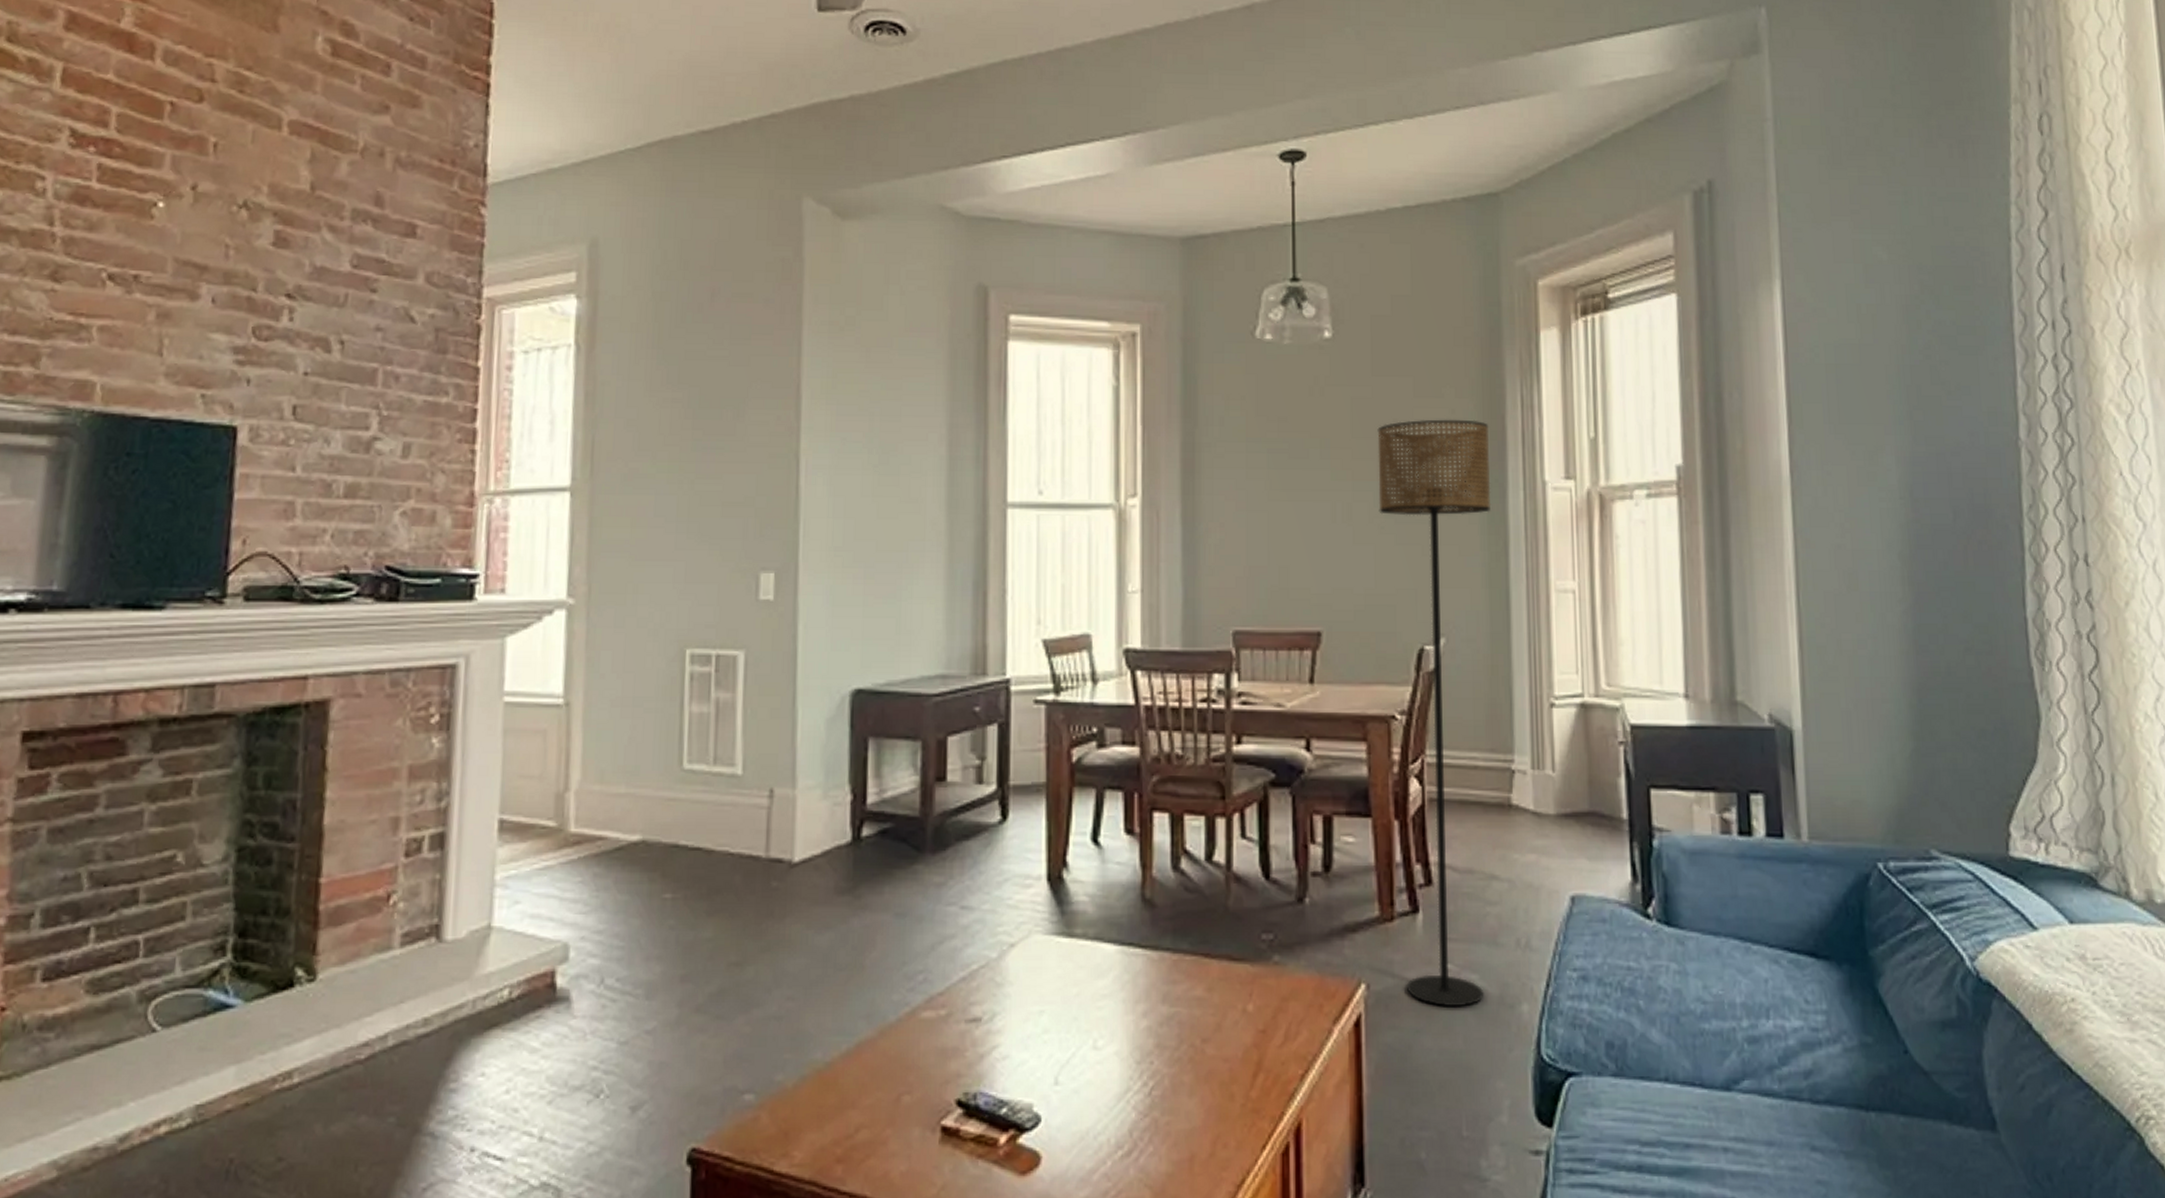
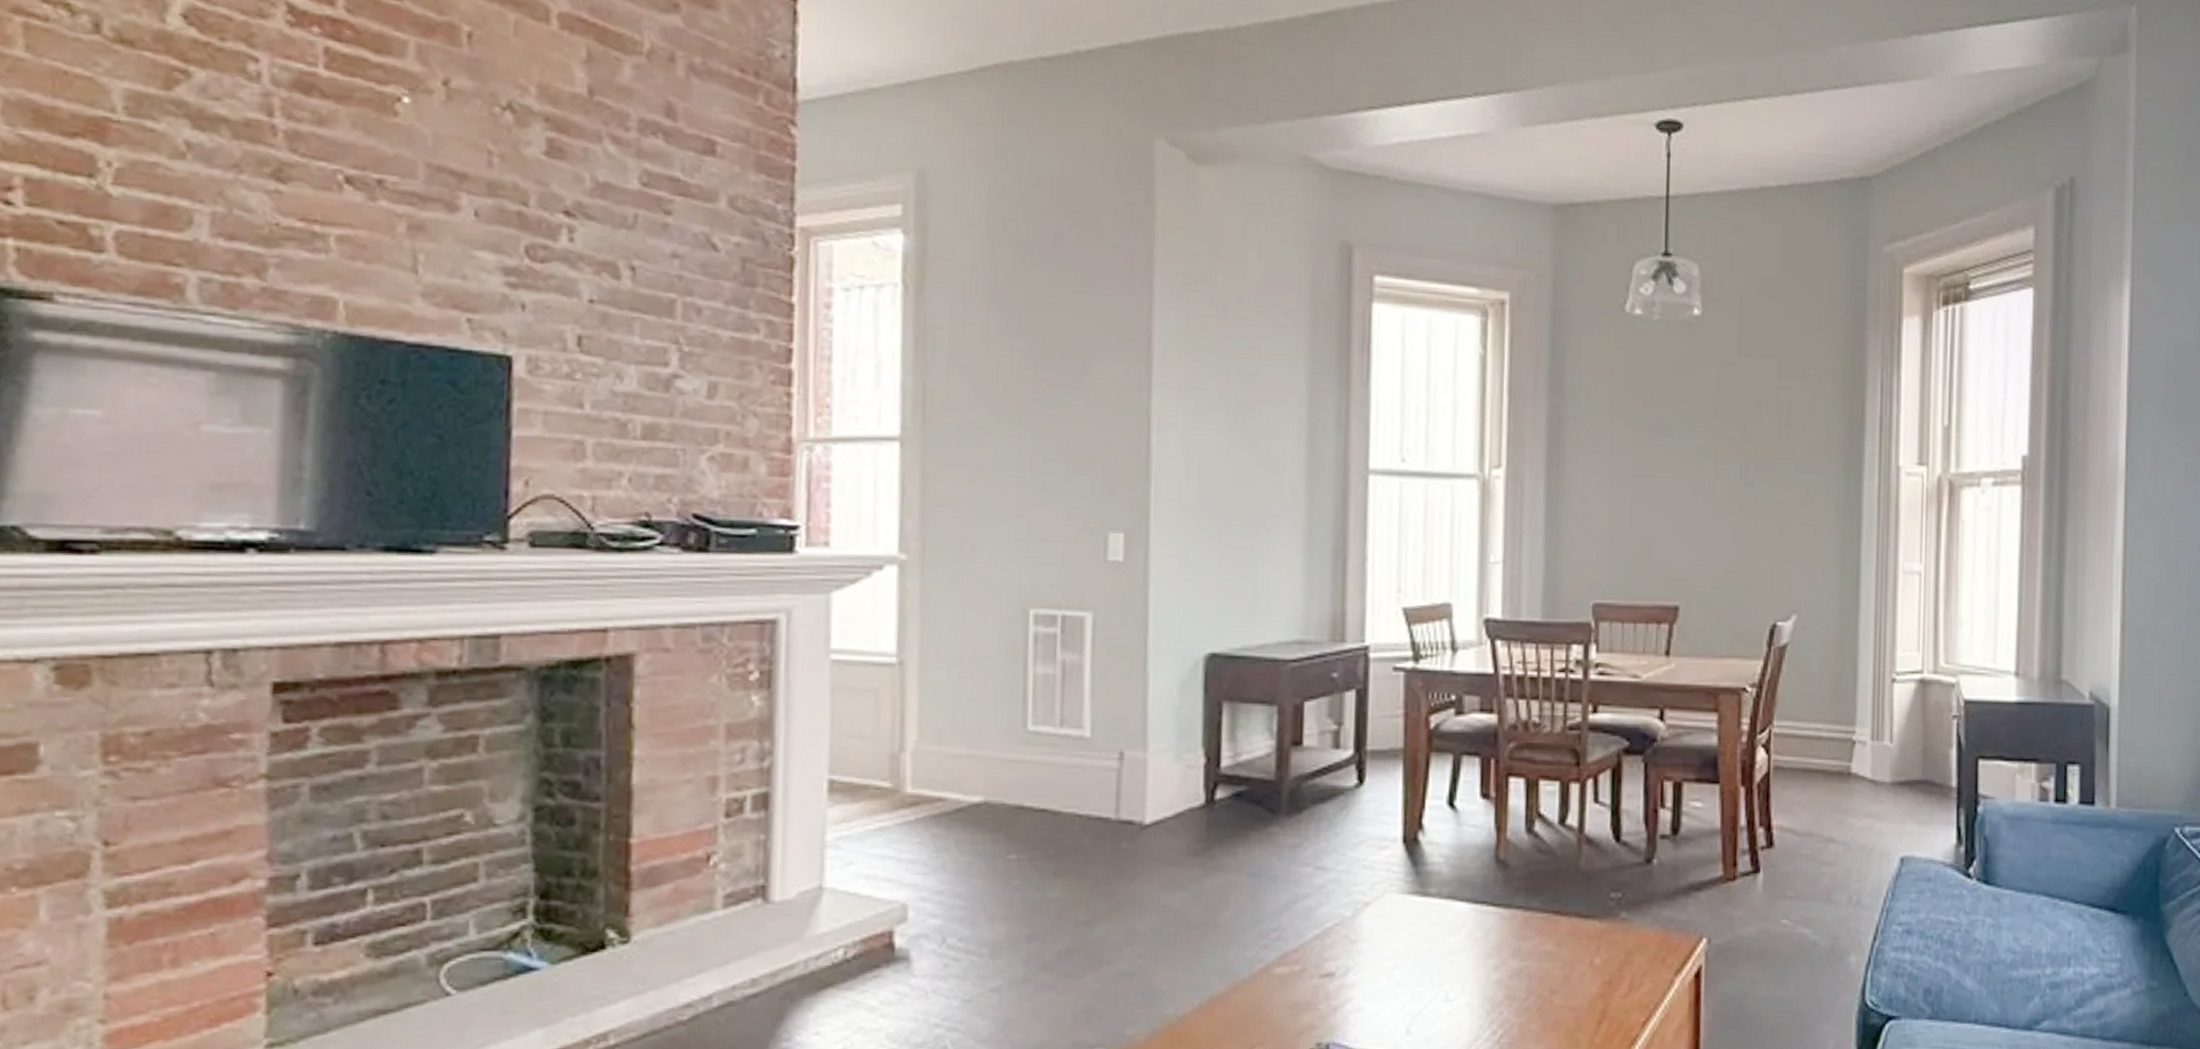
floor lamp: present [1377,419,1491,1007] -> none [1739,401,1848,959]

